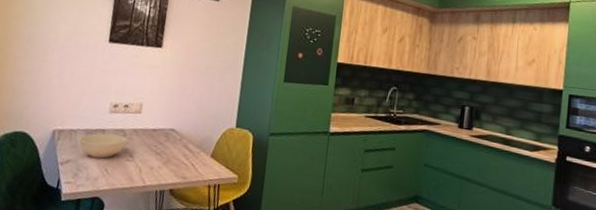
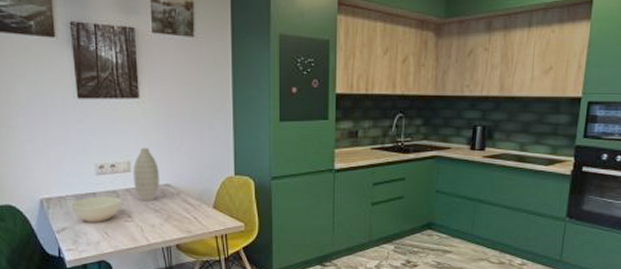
vase: none [141,92,168,144] -> present [132,148,160,202]

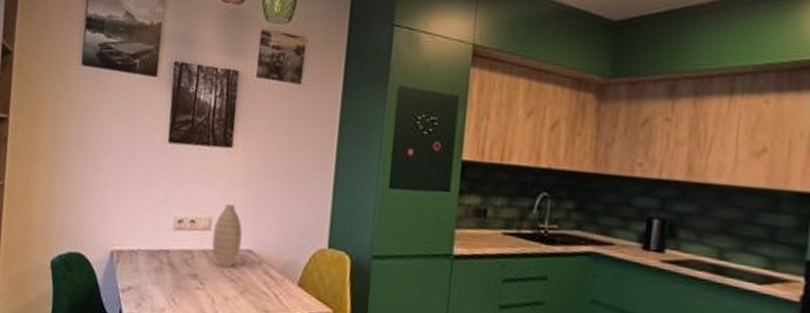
bowl: present [70,196,122,222] -> none [140,255,196,286]

